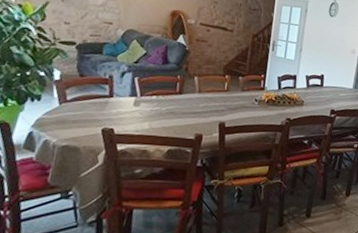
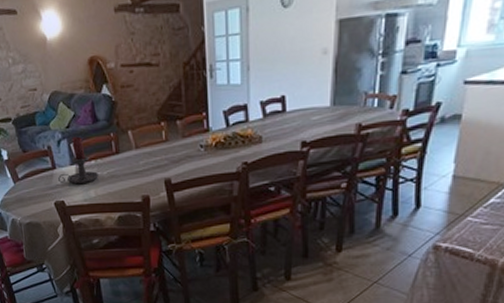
candle holder: none [113,72,157,116] -> present [58,136,98,184]

